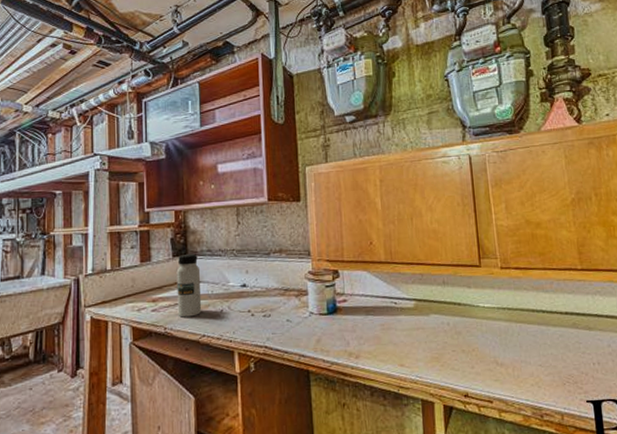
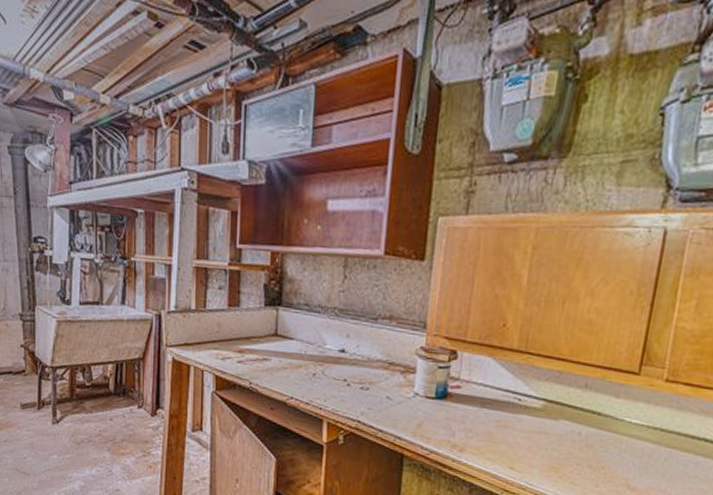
water bottle: present [176,254,202,317] -> none [265,305,295,376]

